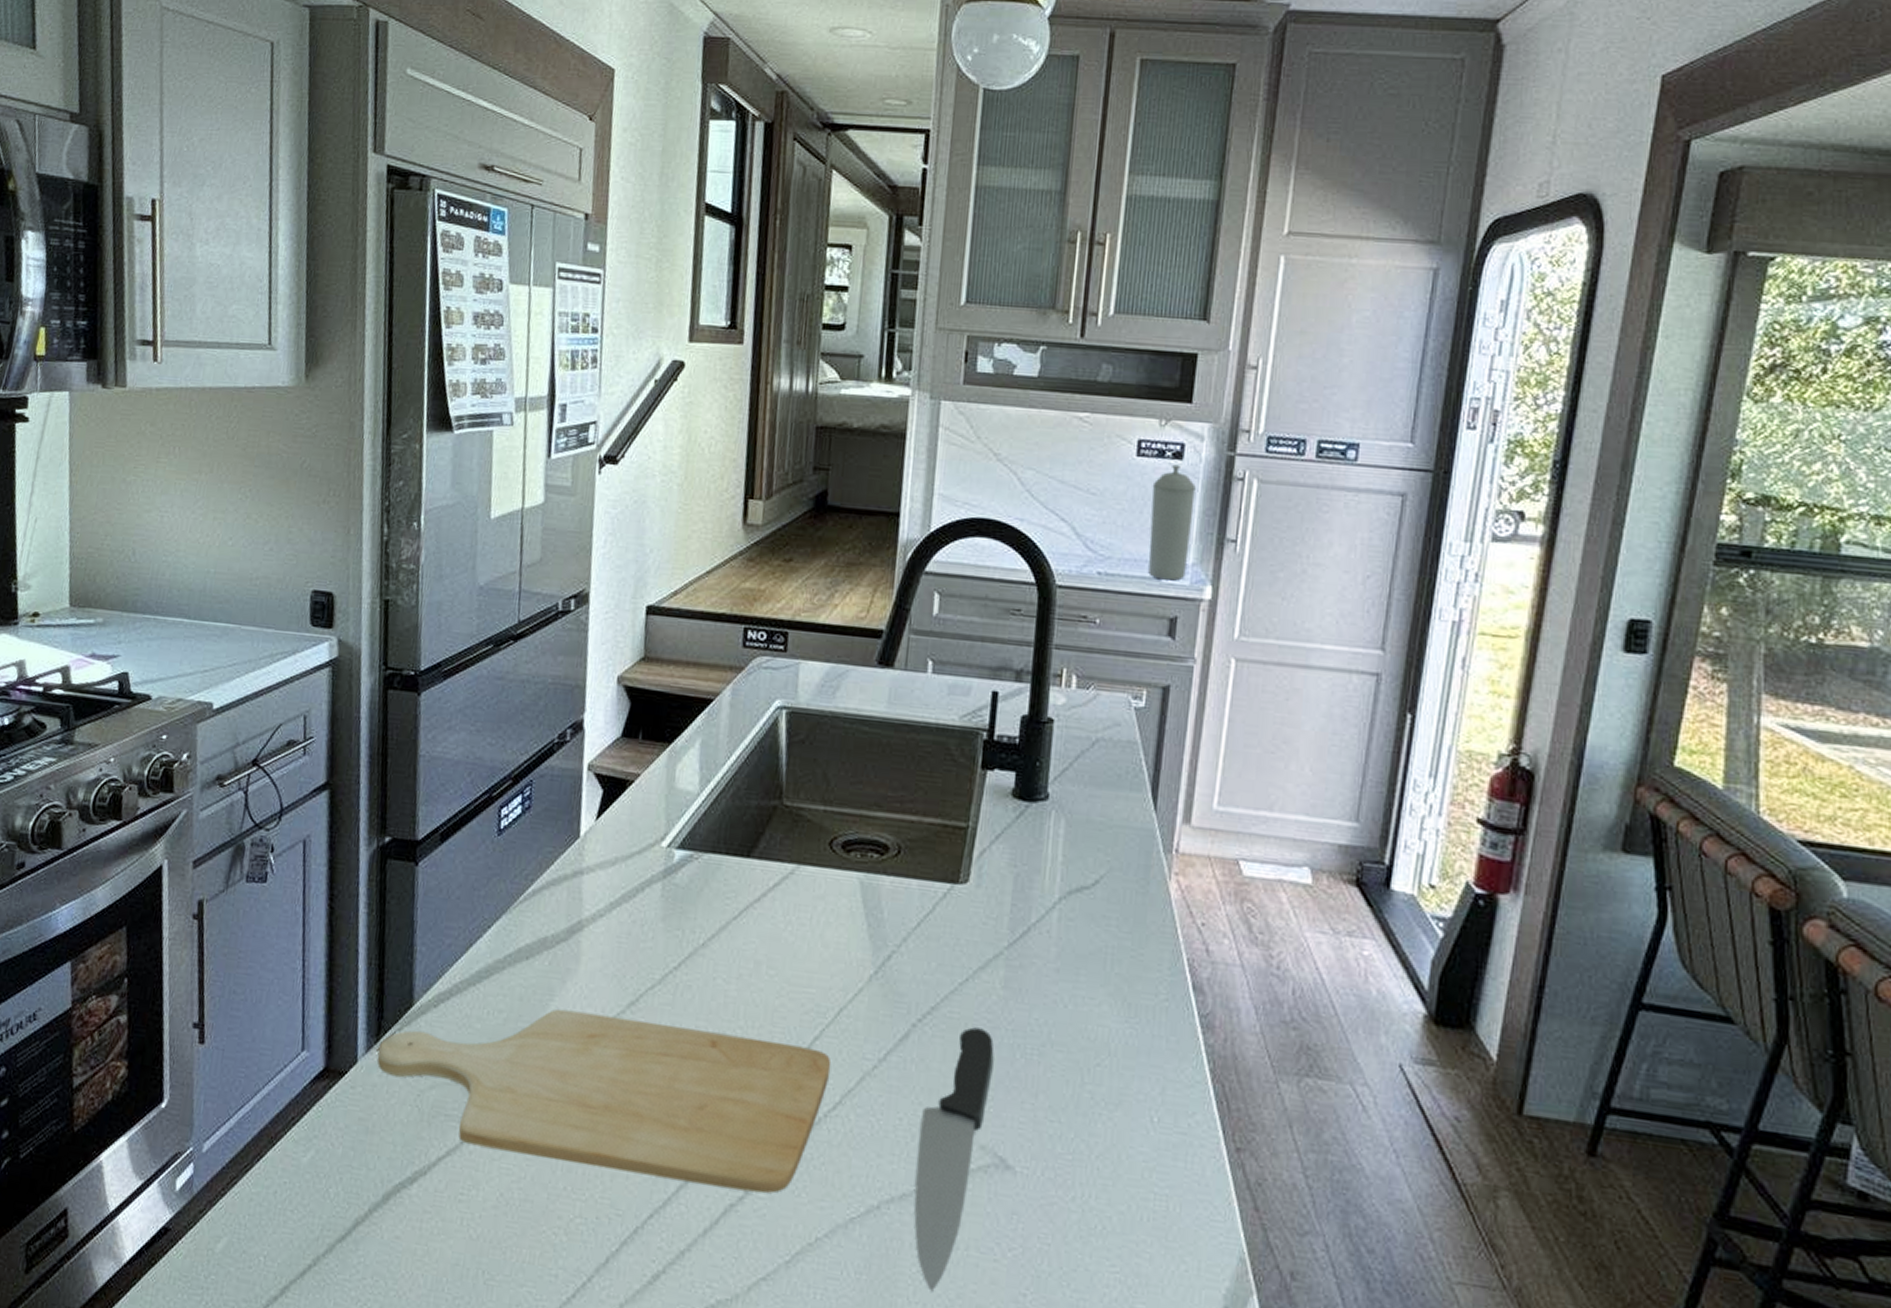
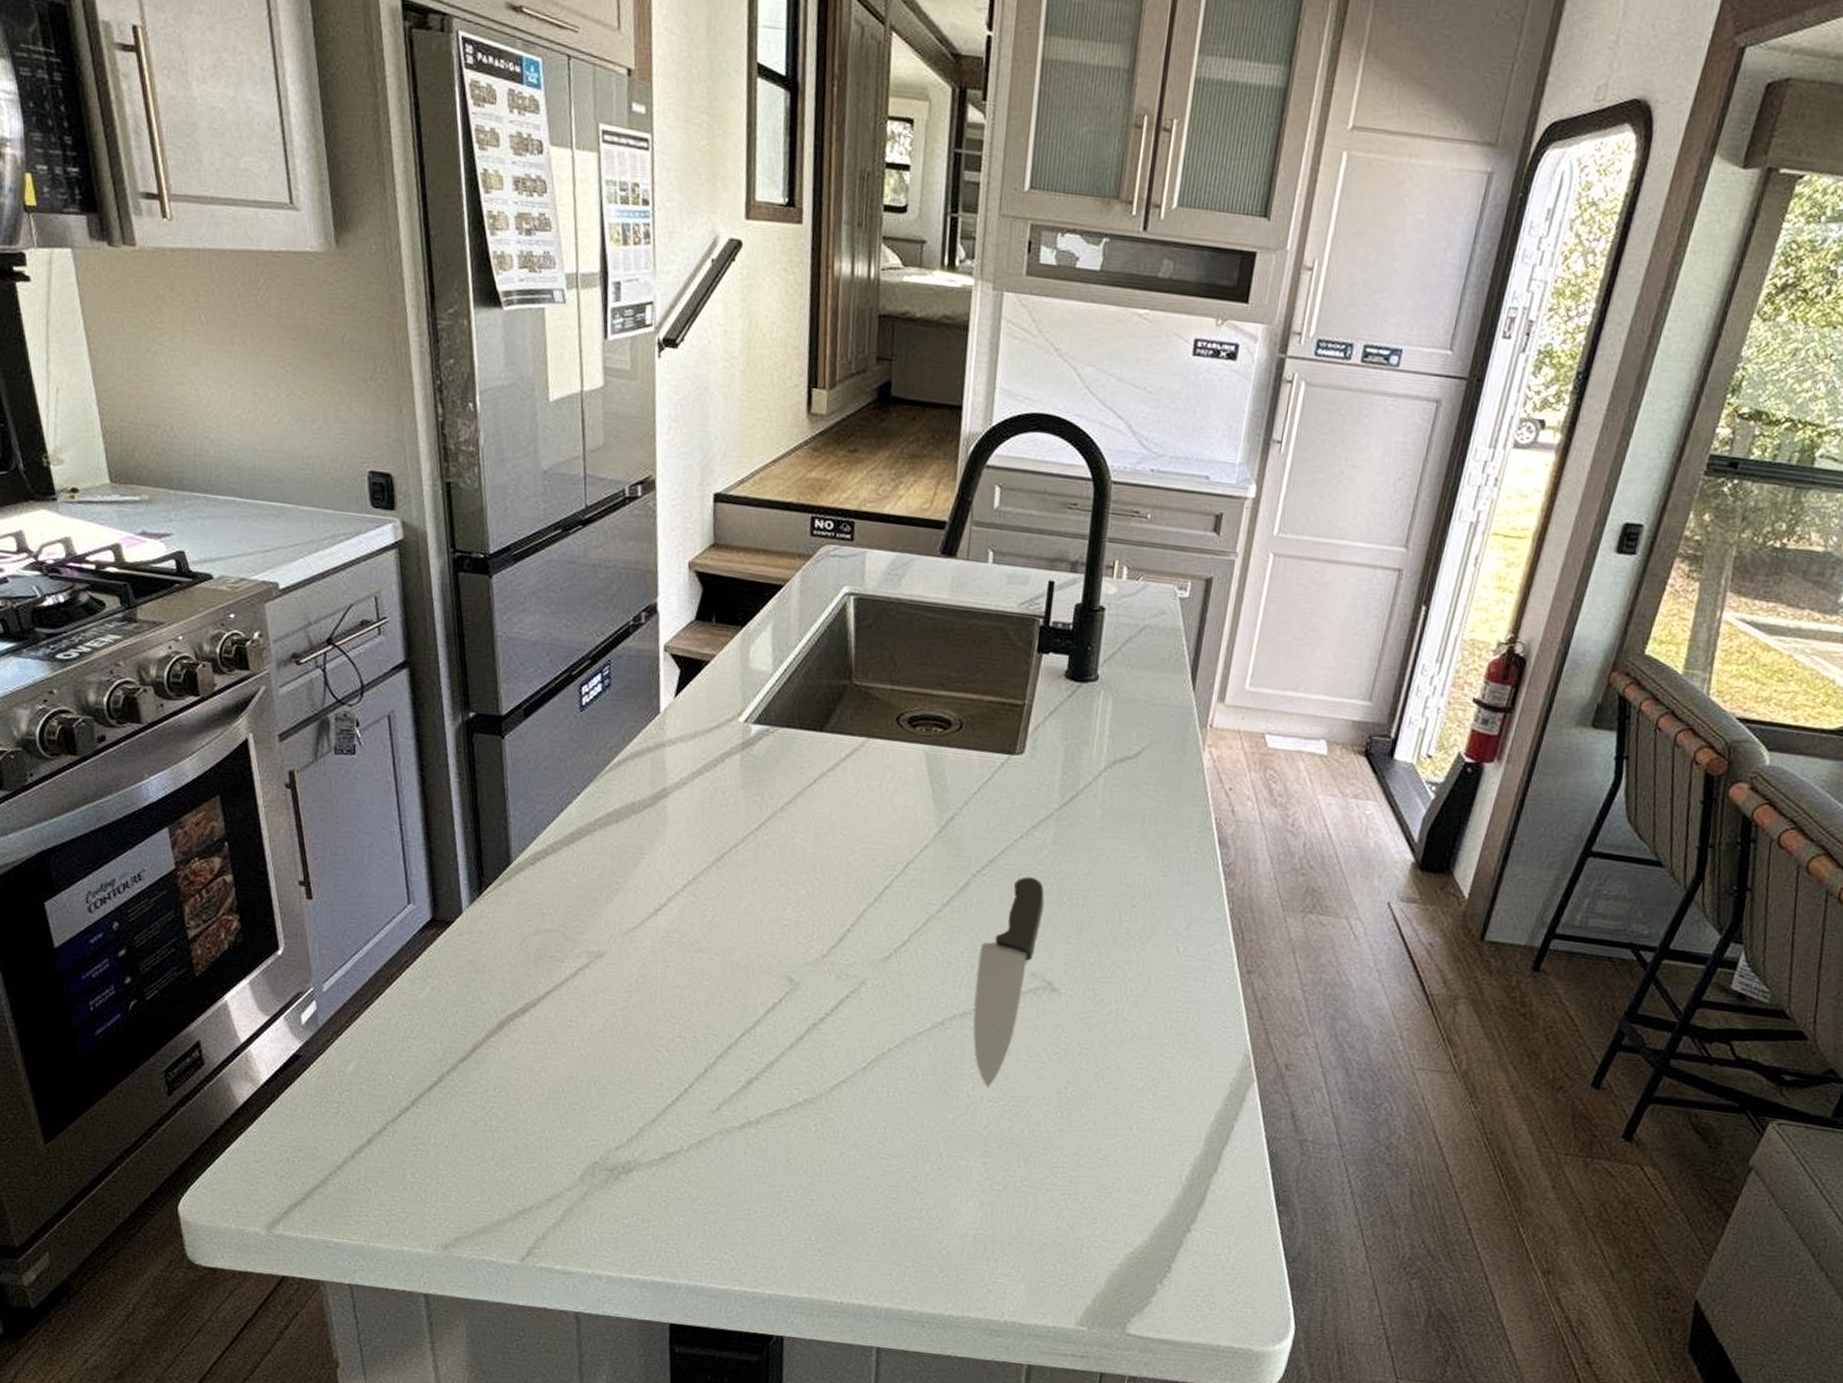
chopping board: present [377,1009,832,1193] -> none [481,865,901,1015]
canister: present [1148,464,1196,581] -> none [1198,365,1247,479]

